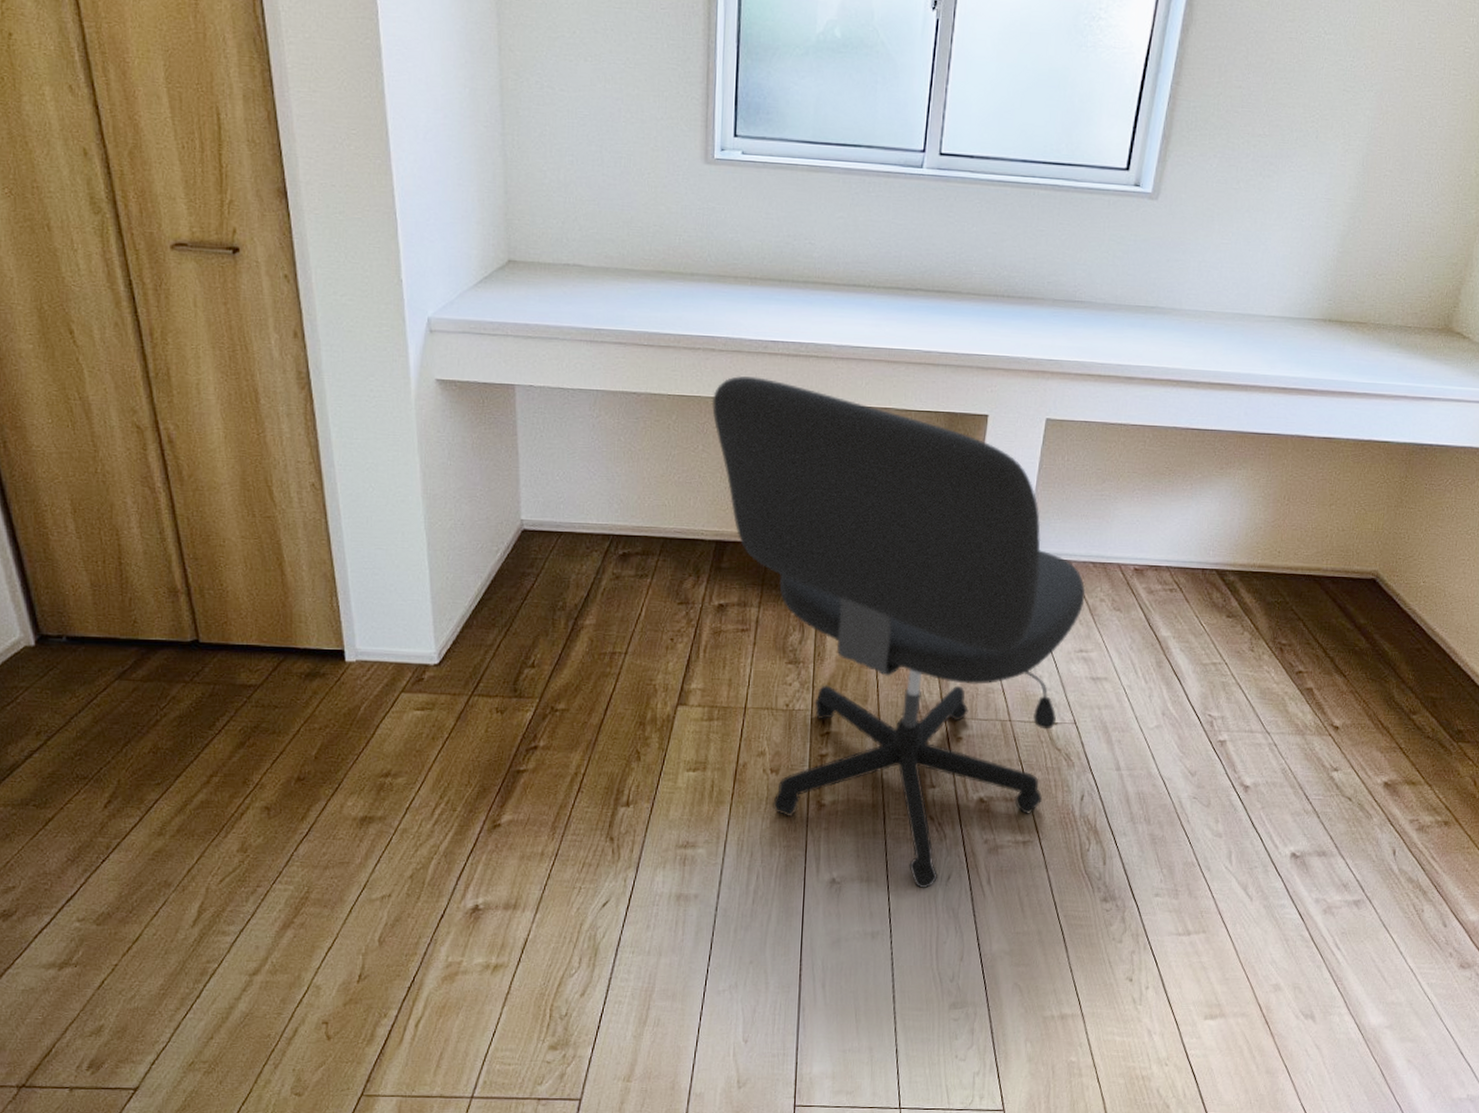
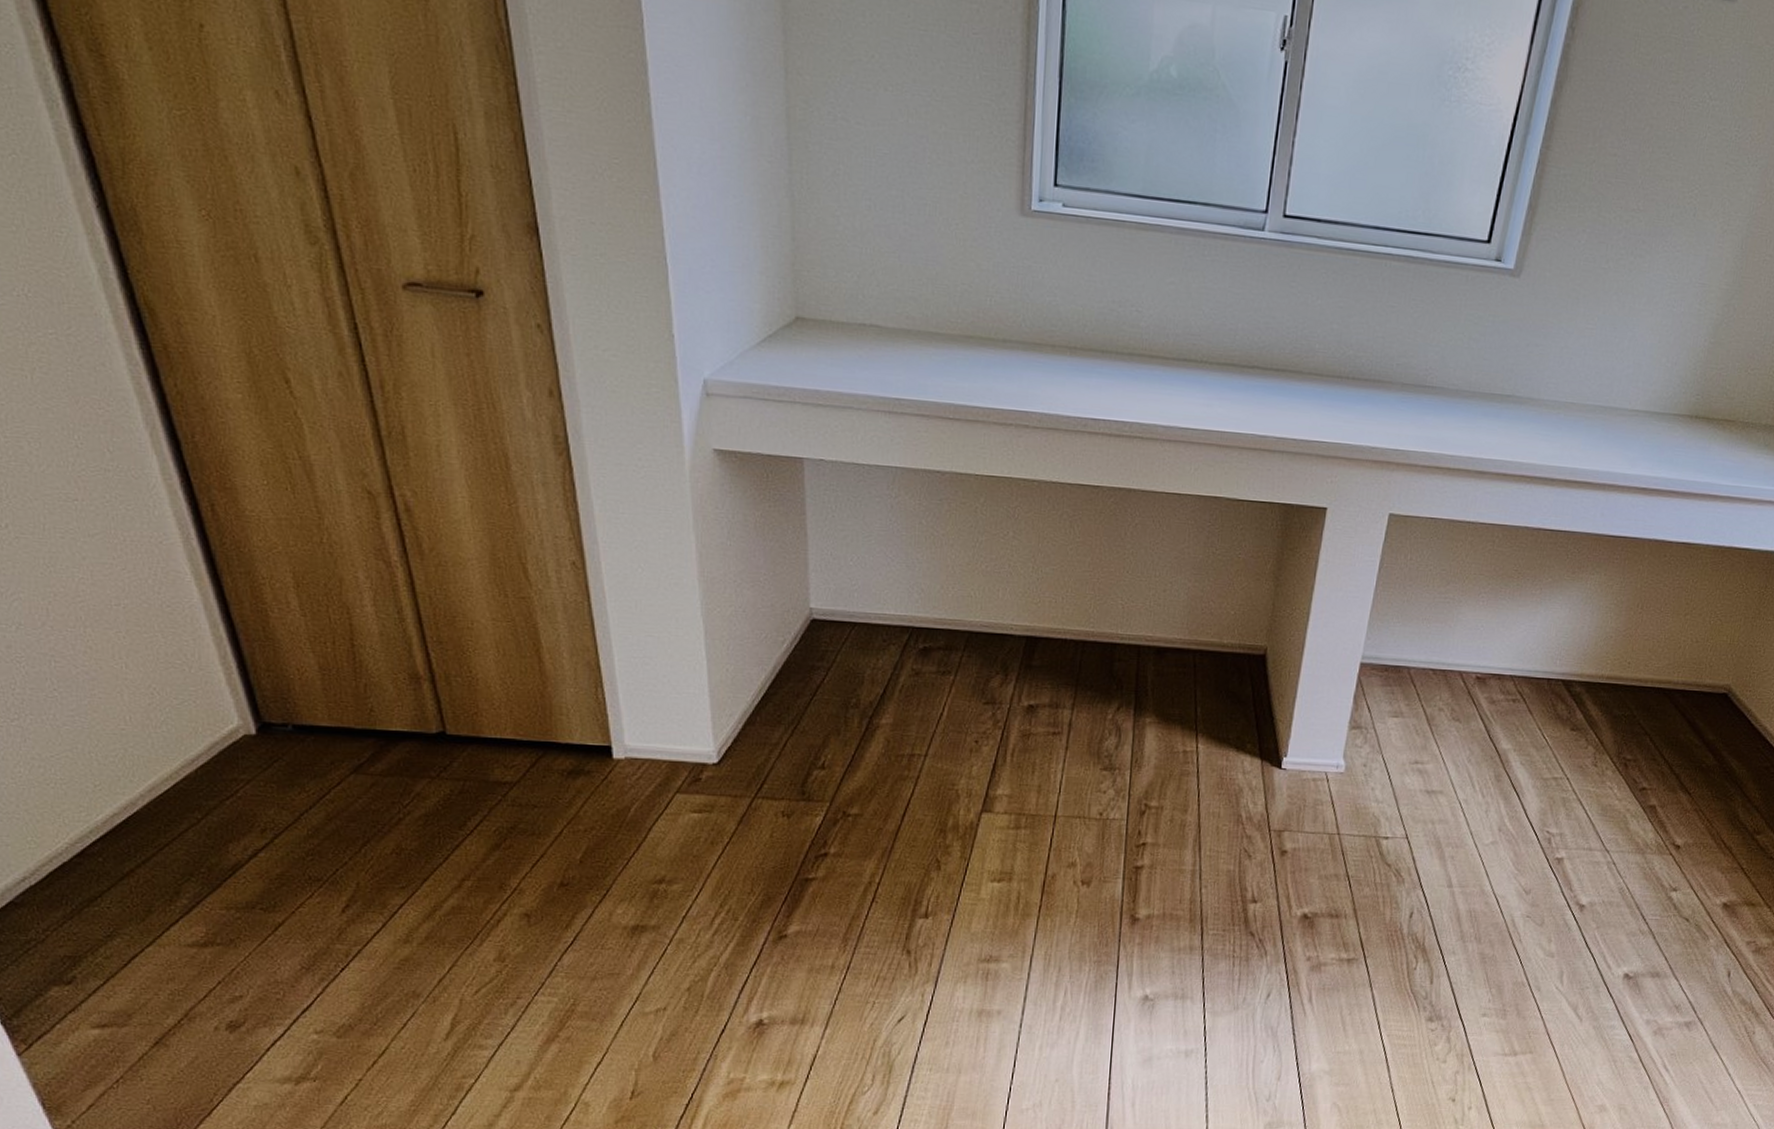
office chair: present [711,375,1086,888] -> none [1024,455,1424,1006]

